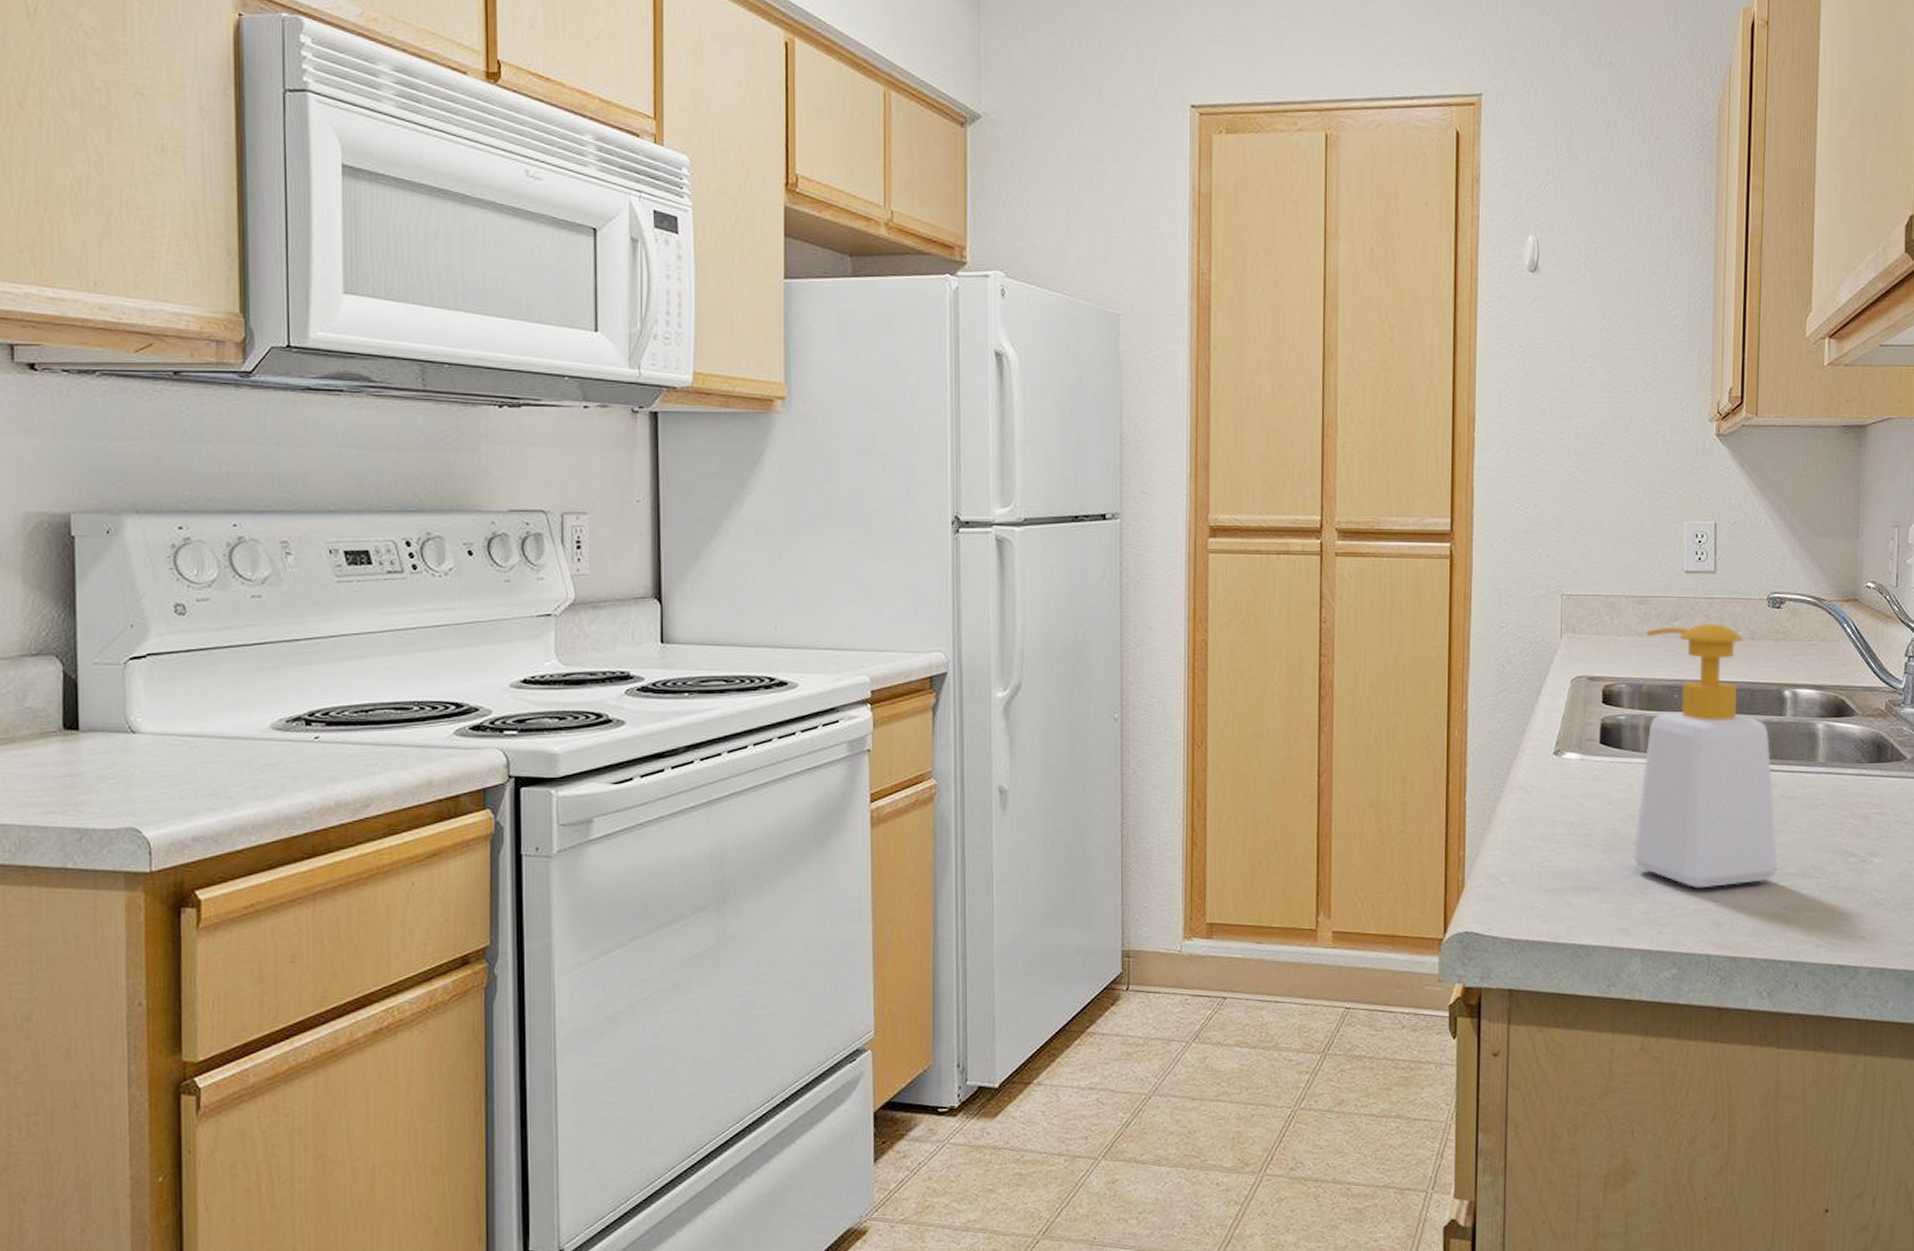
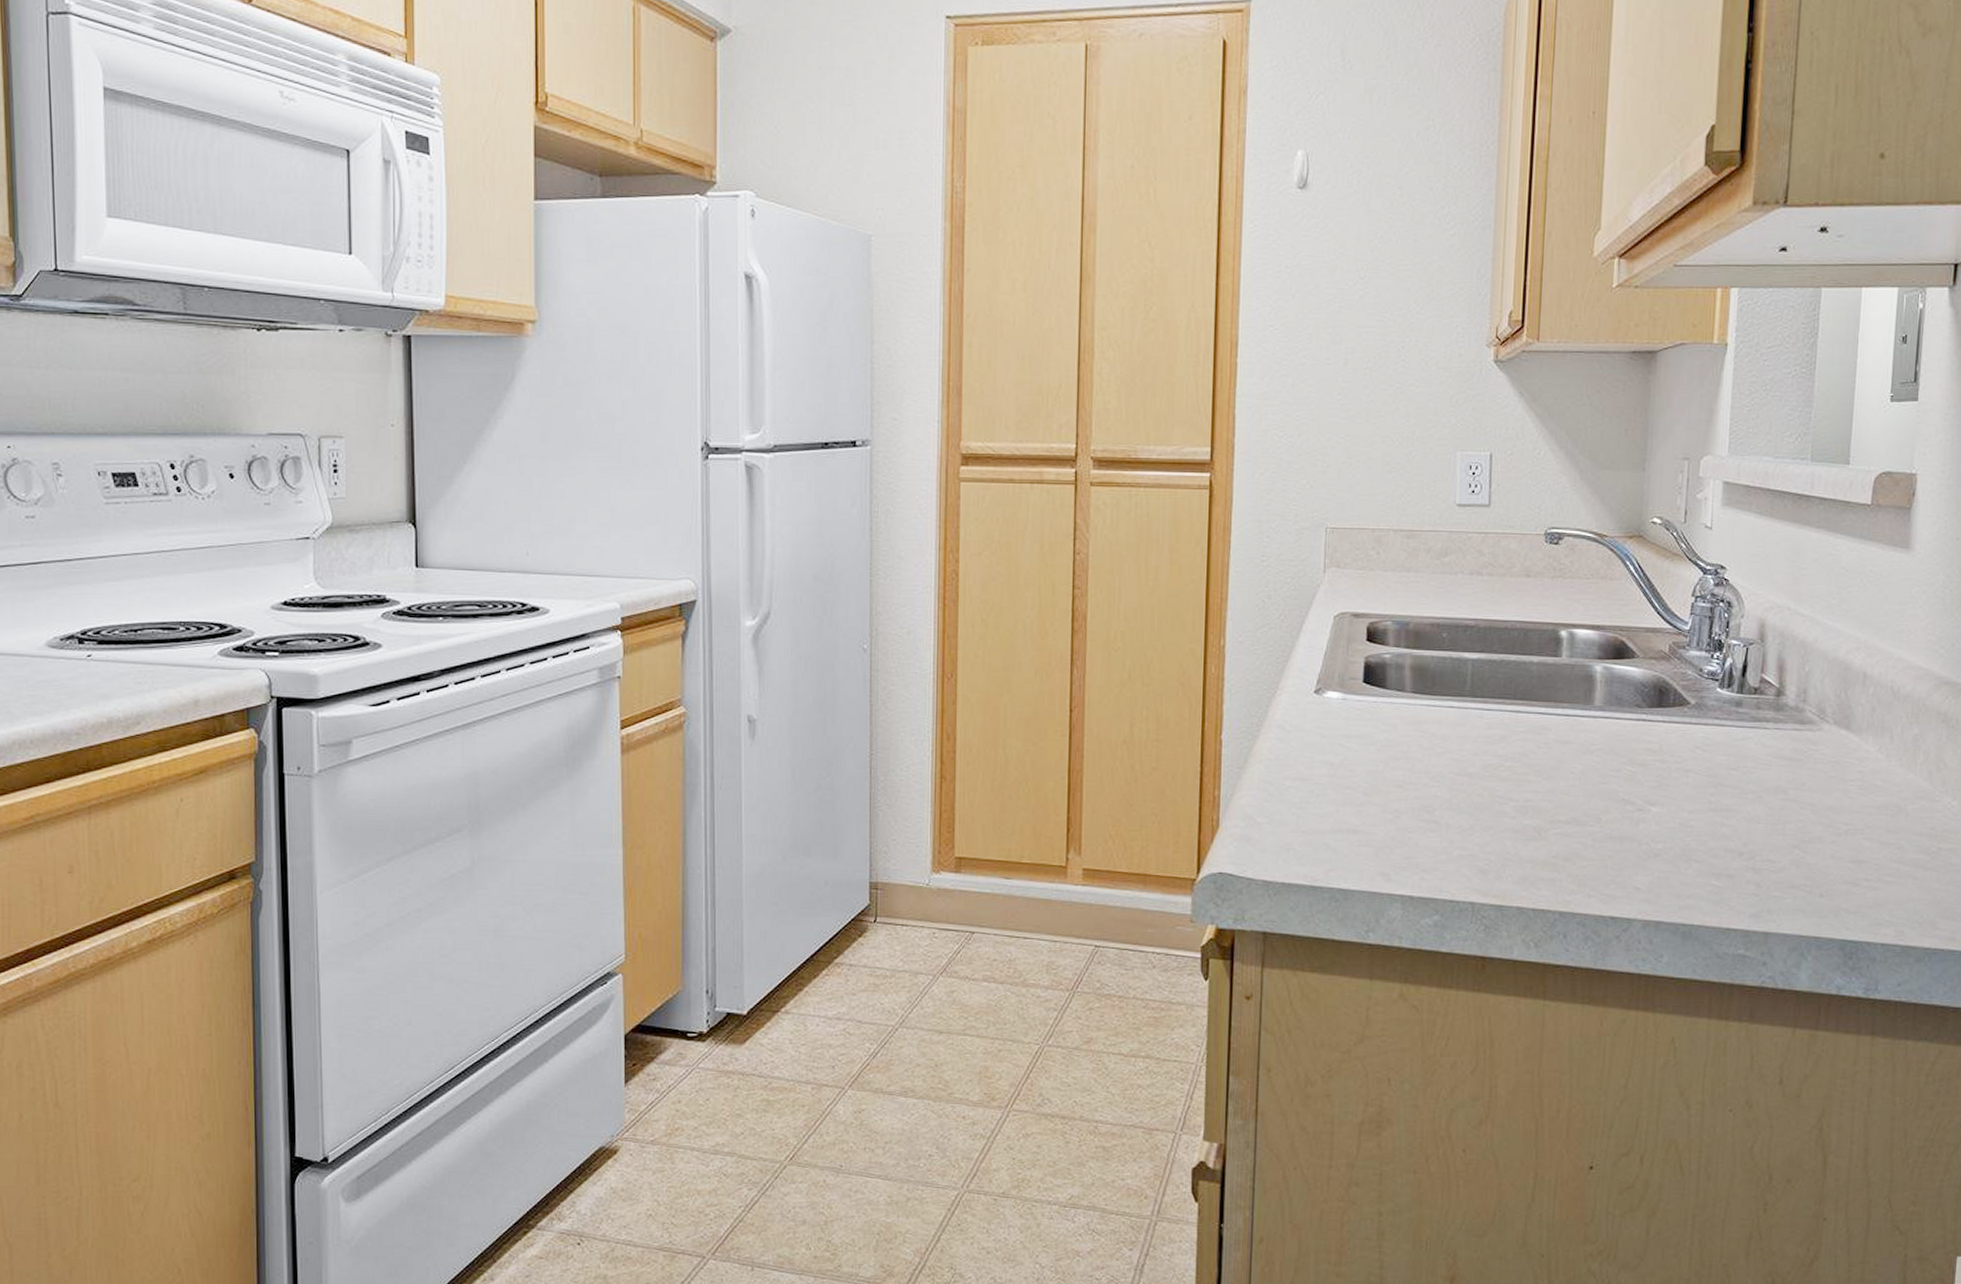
soap bottle: present [1633,623,1778,889] -> none [1395,559,1549,834]

